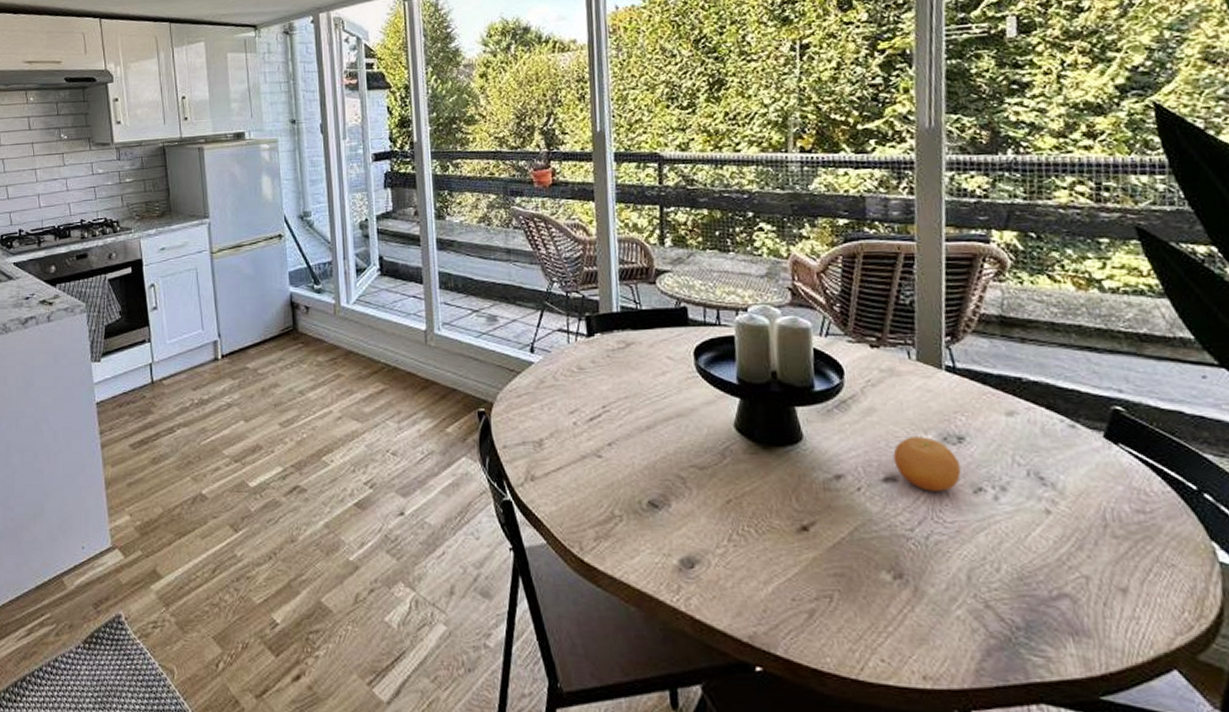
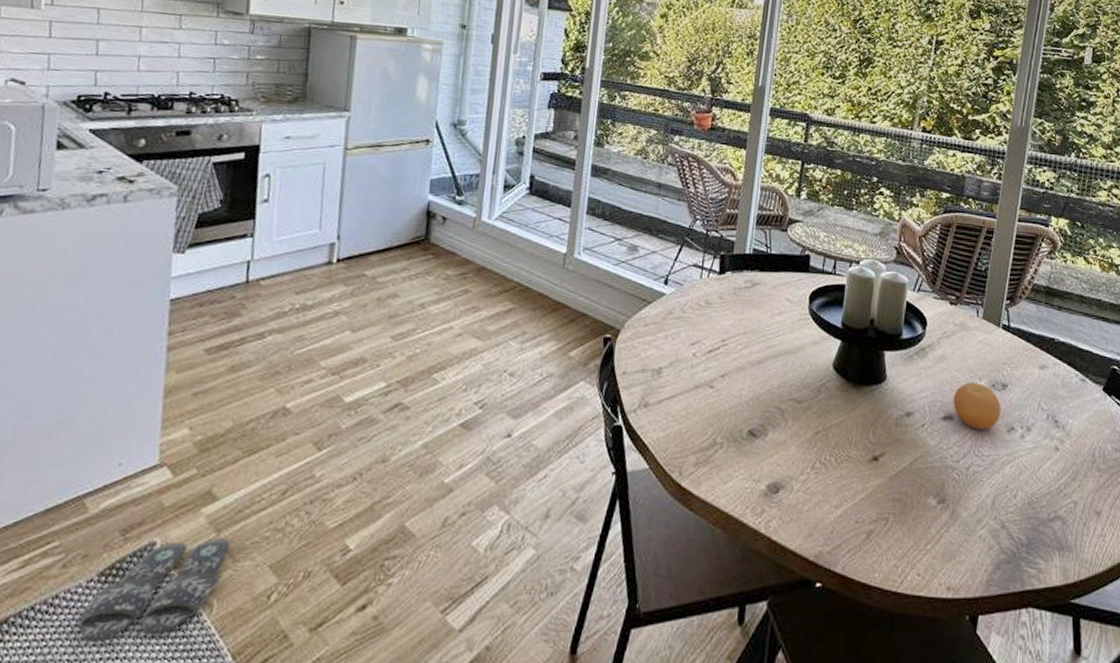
slippers: none [77,611,178,701] -> present [79,537,230,644]

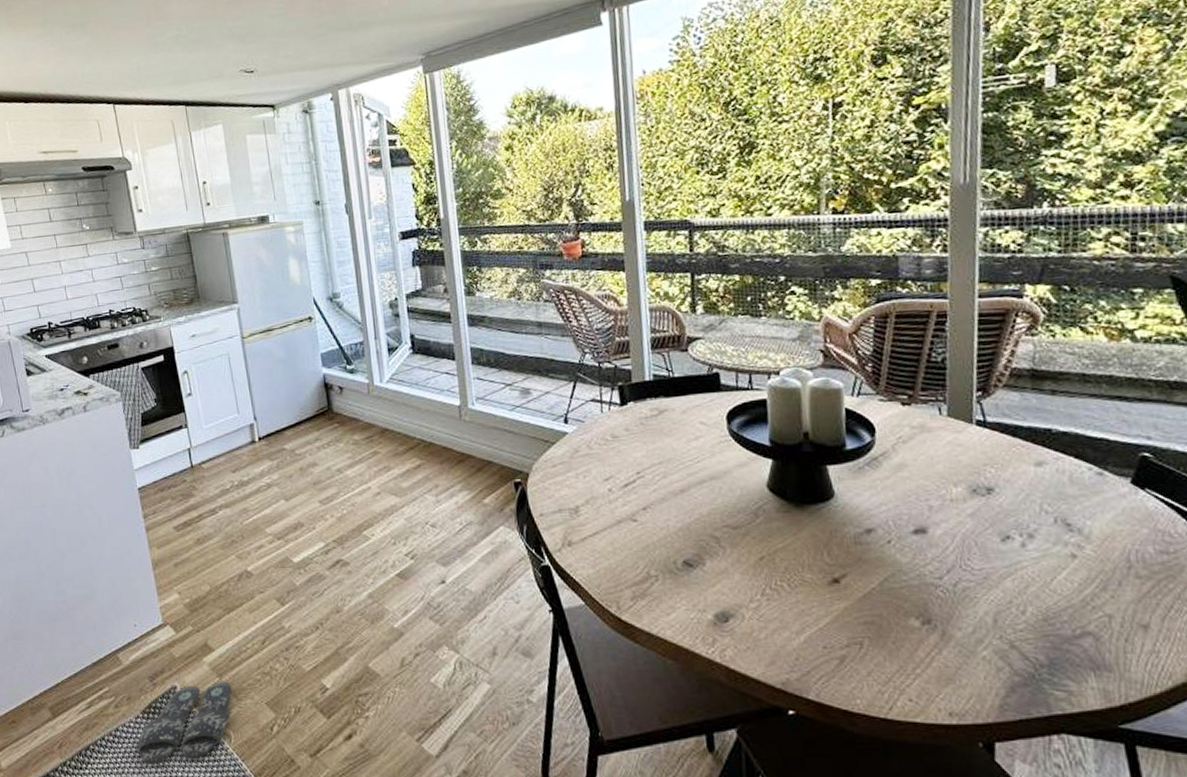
fruit: present [953,382,1001,430] -> none [923,489,990,541]

